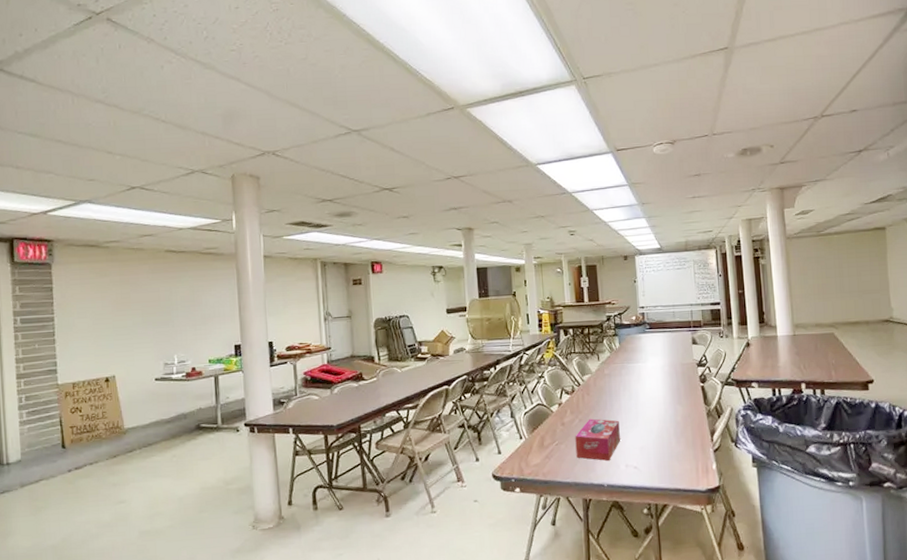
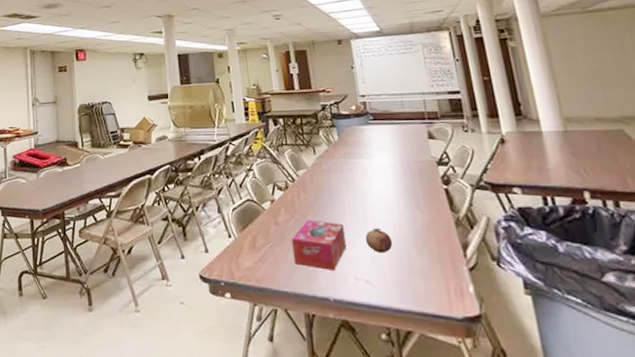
fruit: none [636,422,658,443] -> present [365,227,393,254]

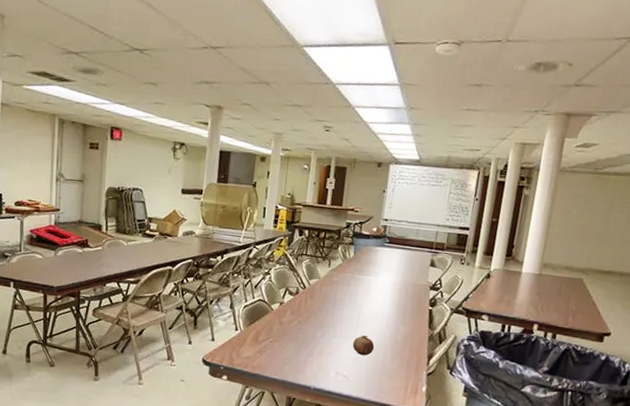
tissue box: present [291,219,346,270] -> none [288,322,338,365]

